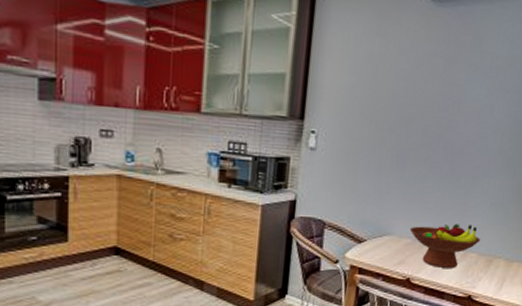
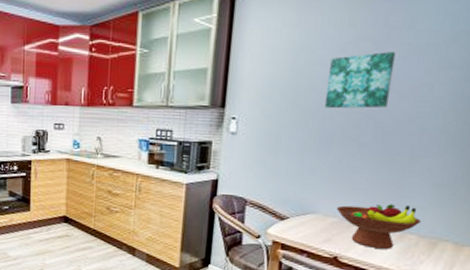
wall art: none [400,71,465,128] -> present [324,52,397,109]

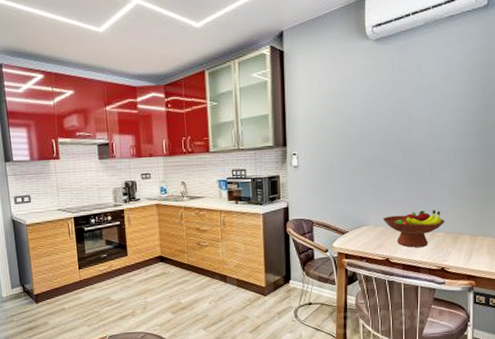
wall art: present [324,52,397,109] -> none [363,91,410,140]

